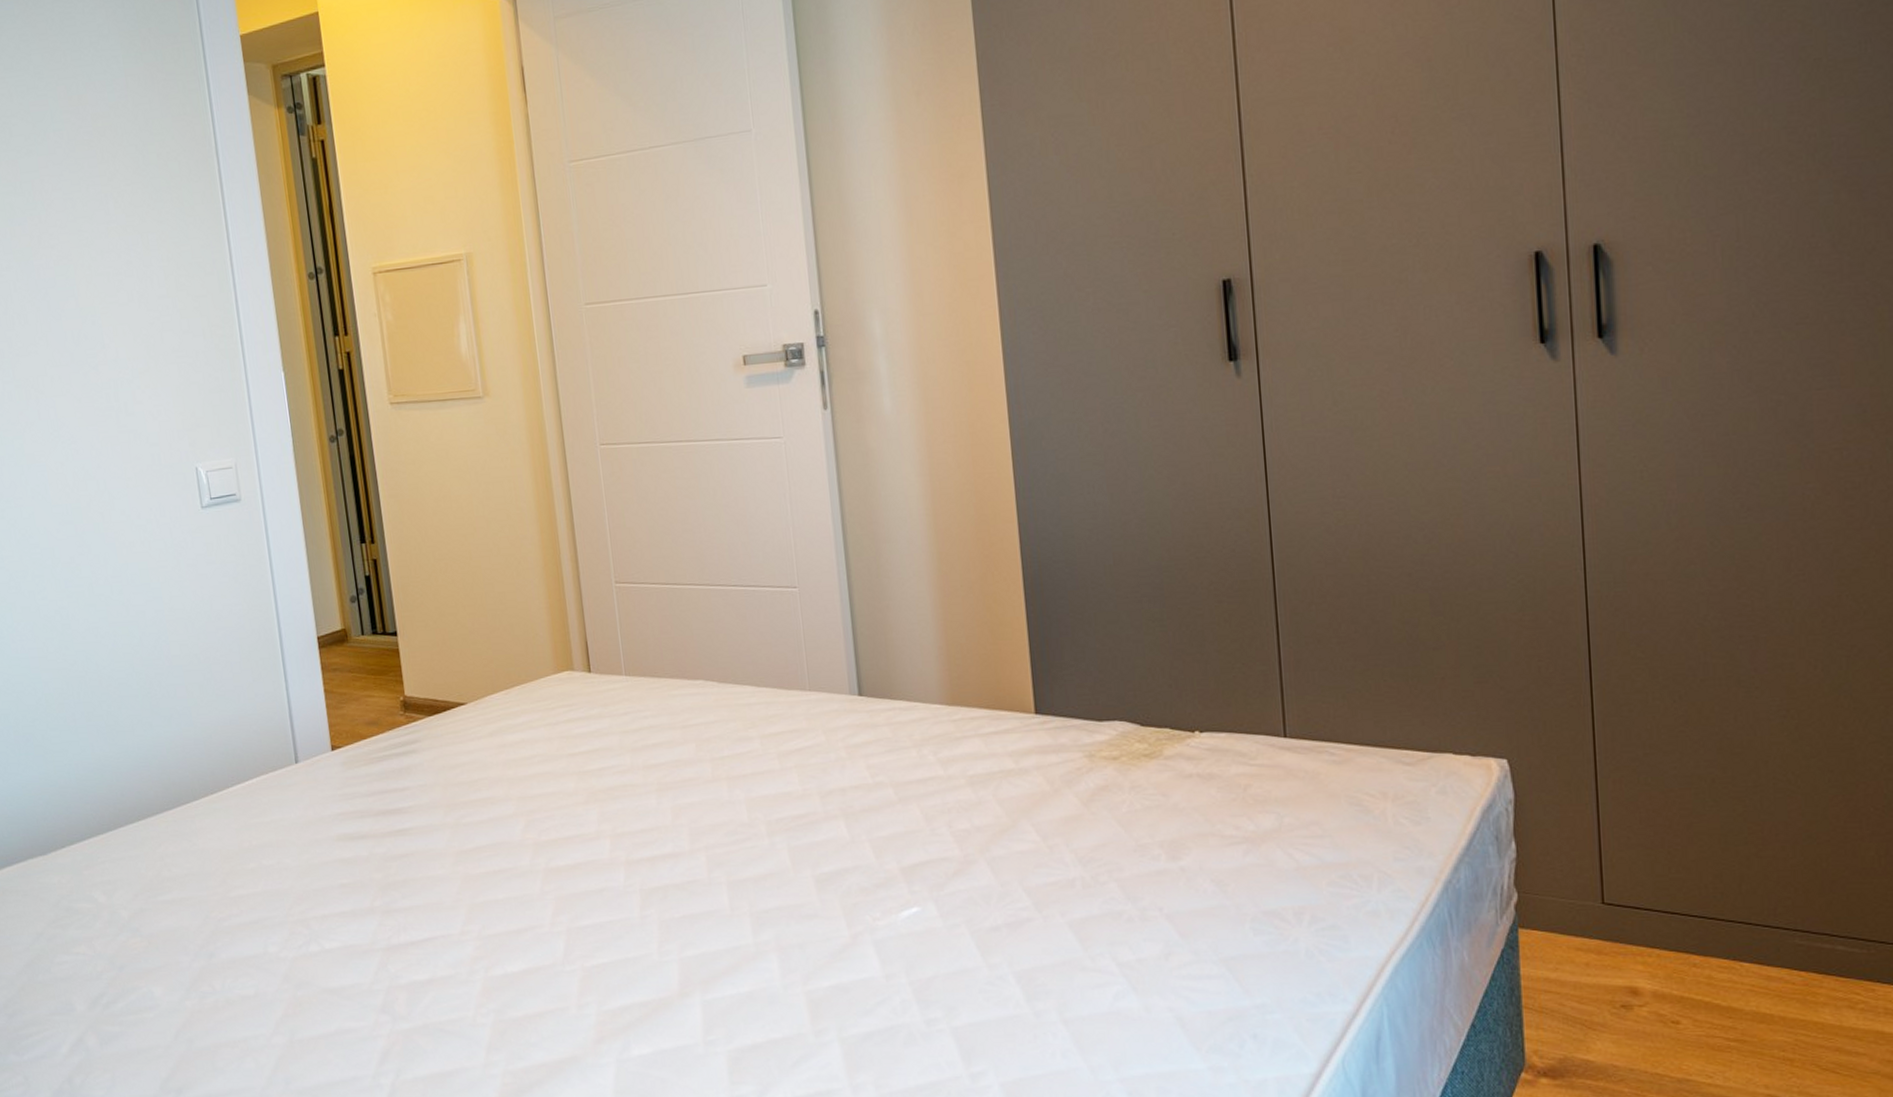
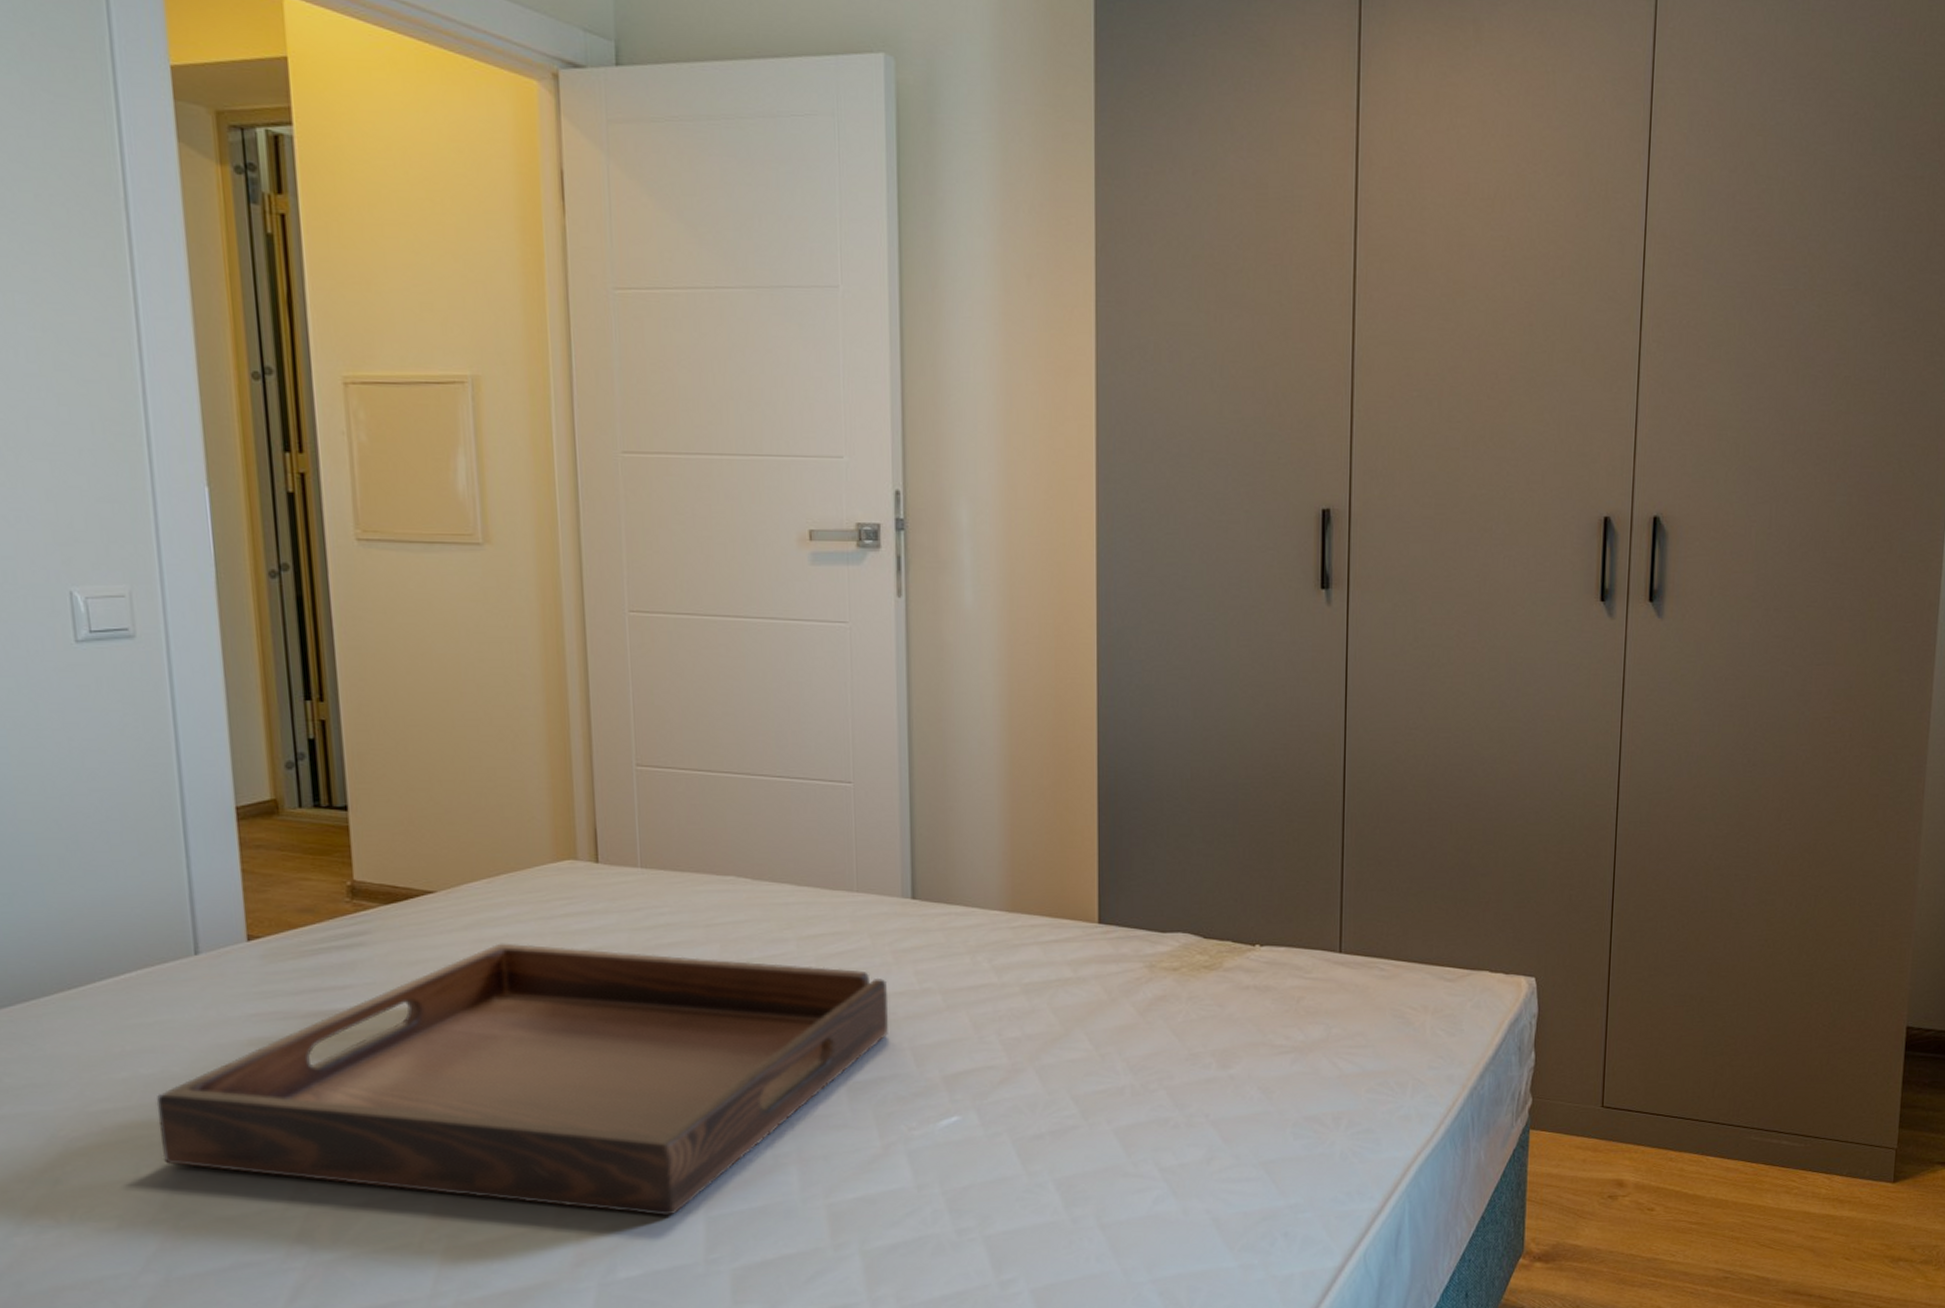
serving tray: none [275,747,848,999] -> present [156,943,889,1217]

